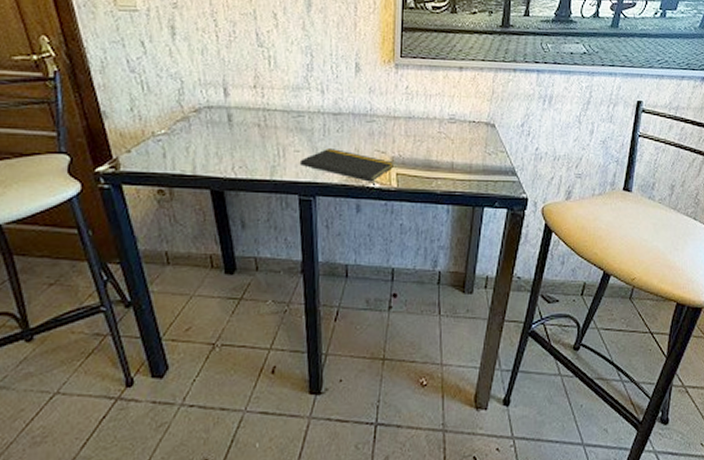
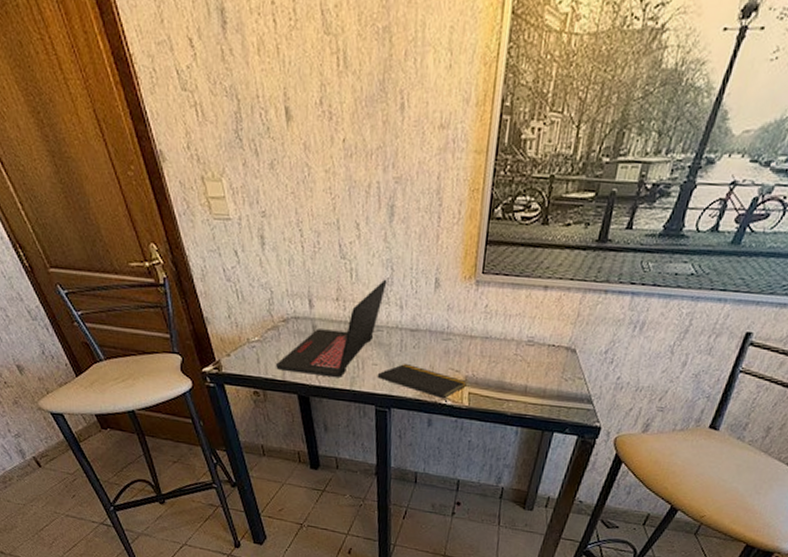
laptop: none [185,65,307,169] -> present [276,279,388,378]

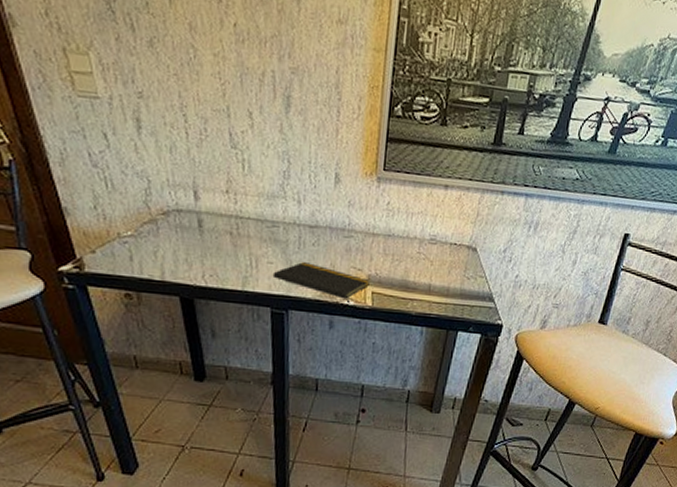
laptop: present [276,279,388,378] -> none [154,172,284,278]

